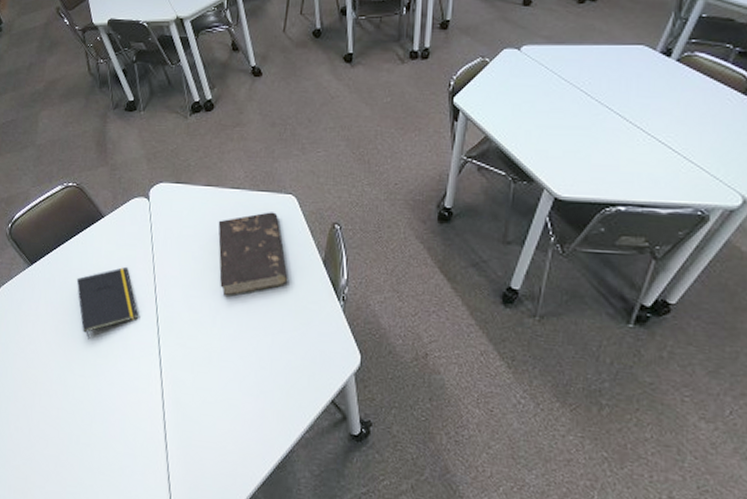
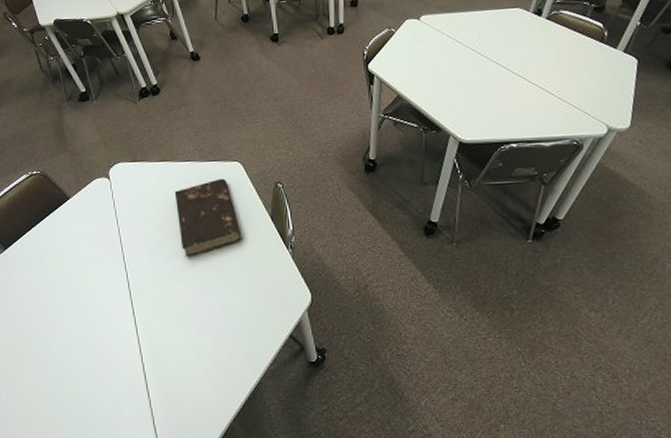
notepad: present [76,266,138,340] -> none [50,240,110,310]

